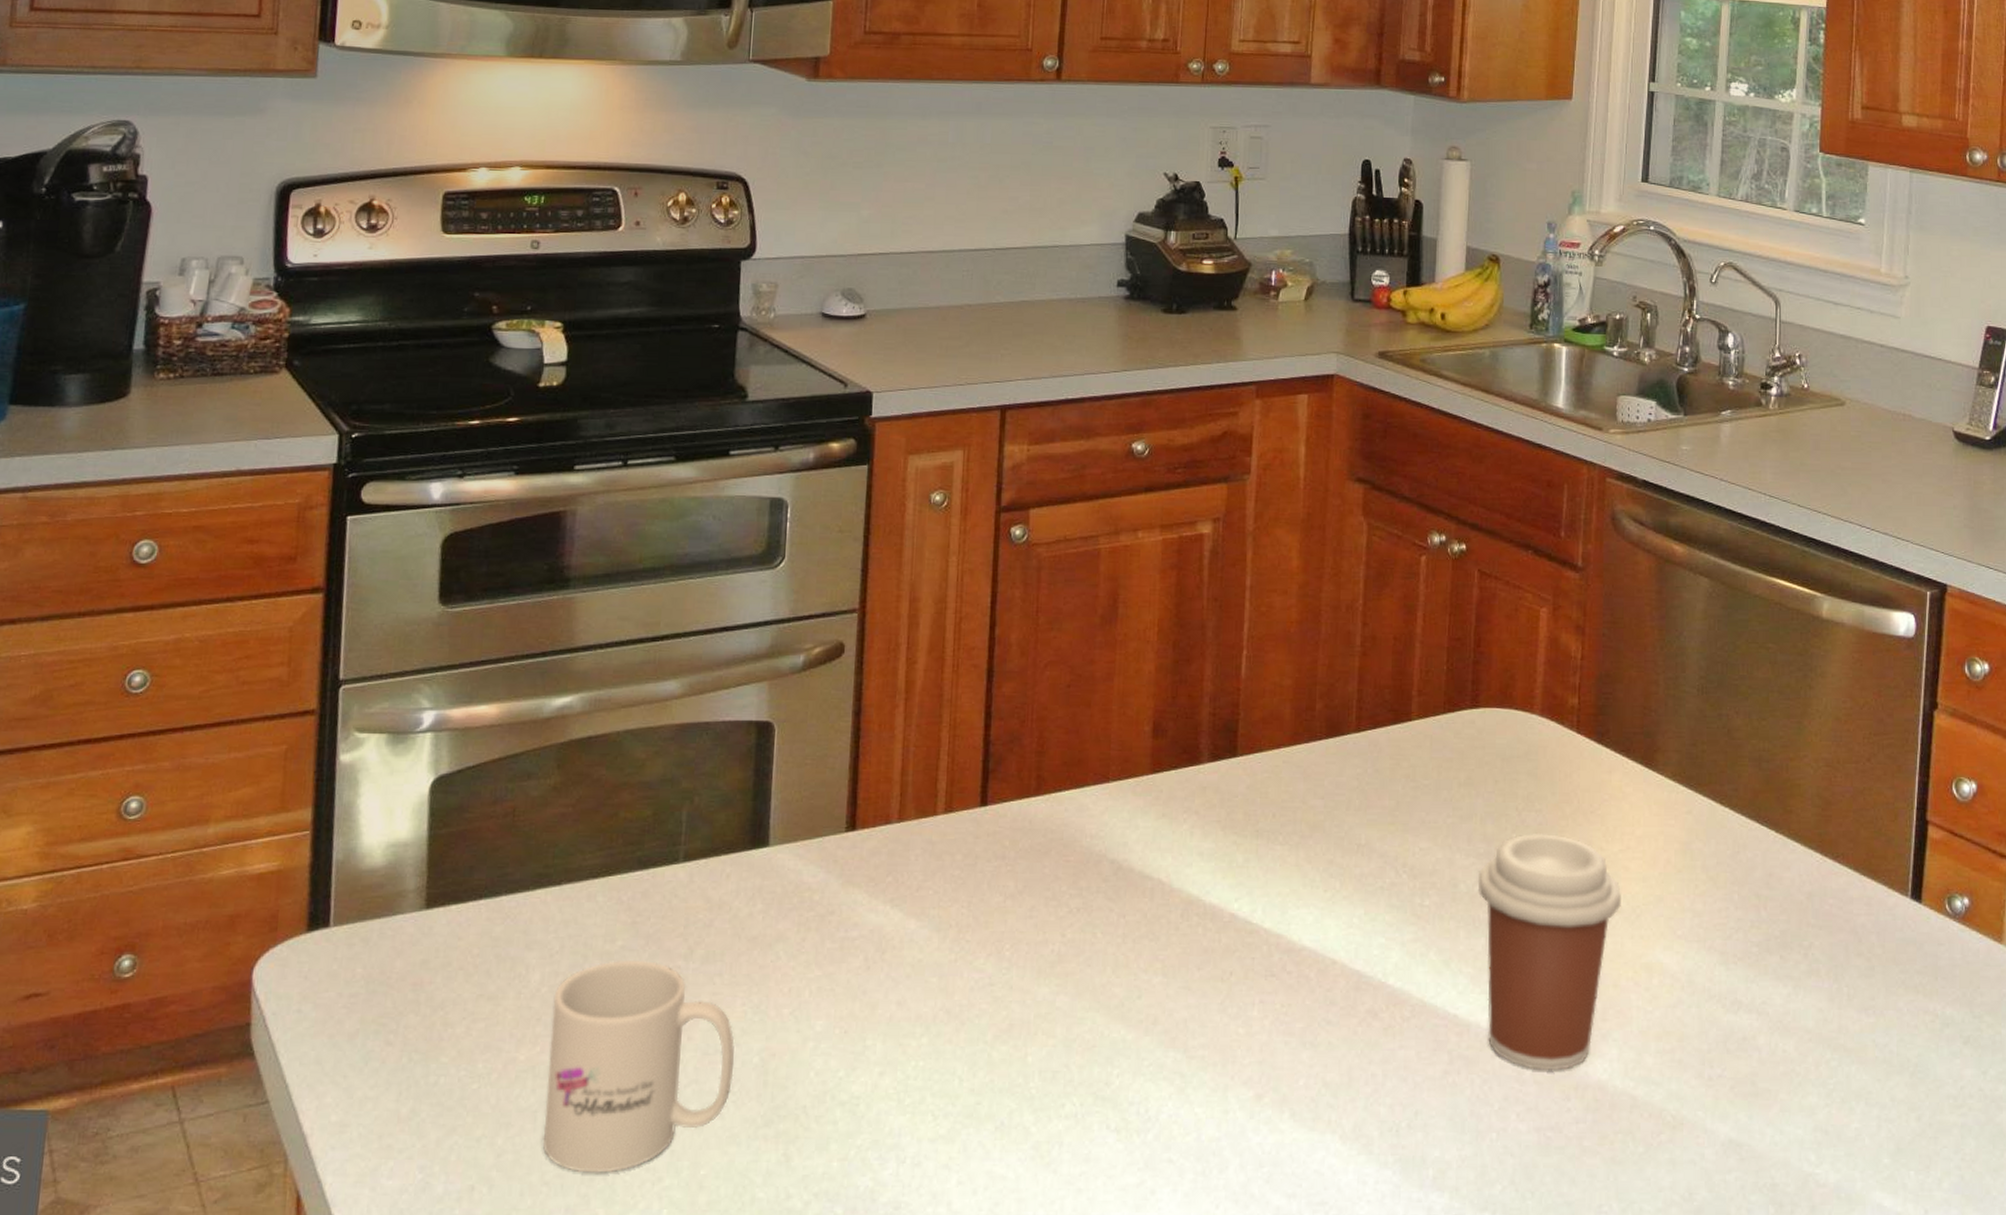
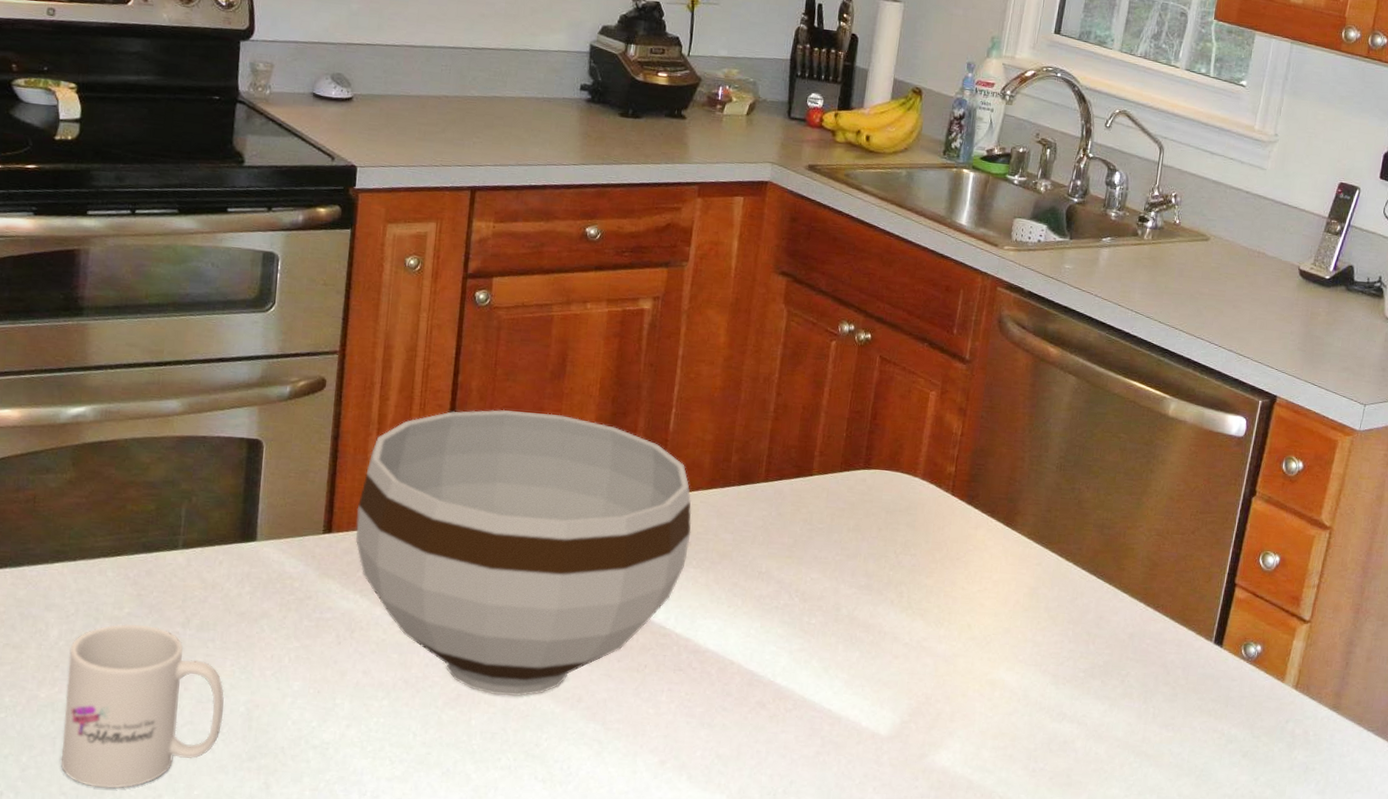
bowl: none [883,665,1275,1021] -> present [355,409,692,696]
coffee cup: present [1477,832,1621,1071] -> none [855,572,976,757]

